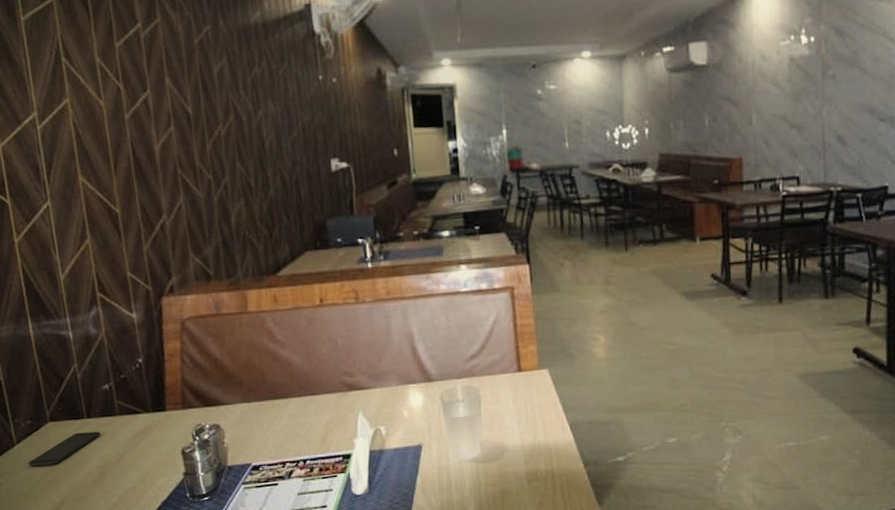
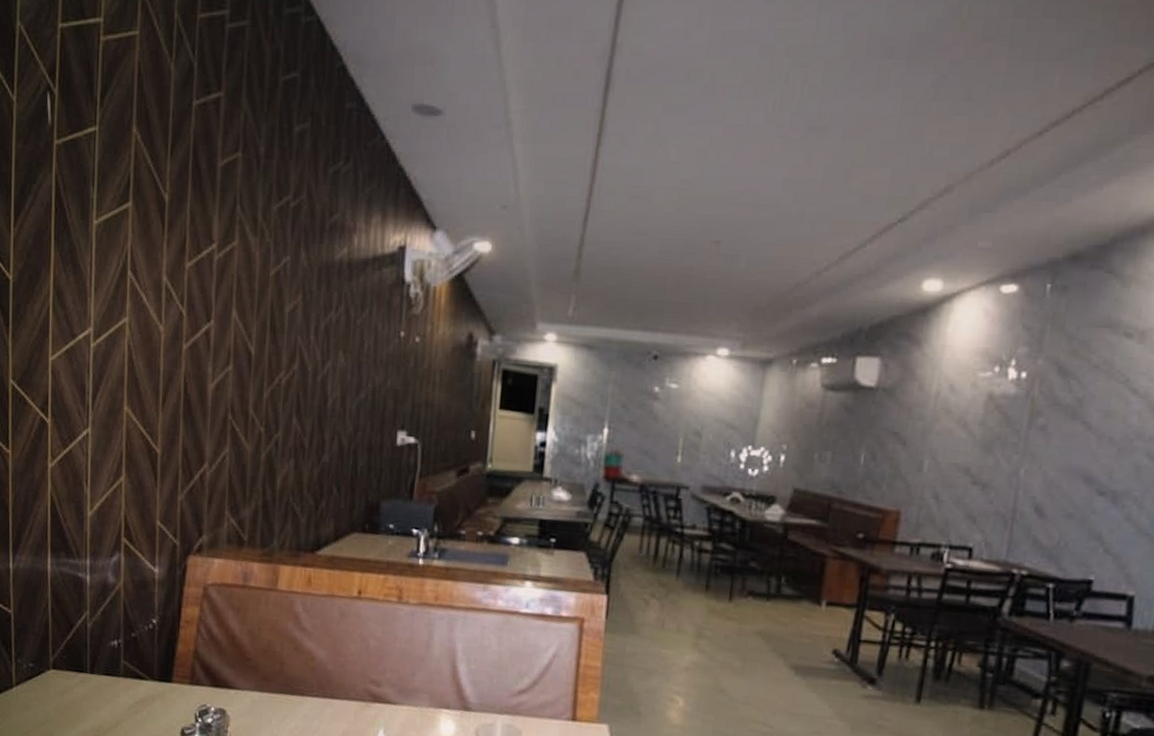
mobile phone: present [28,431,101,466] -> none [23,686,101,717]

